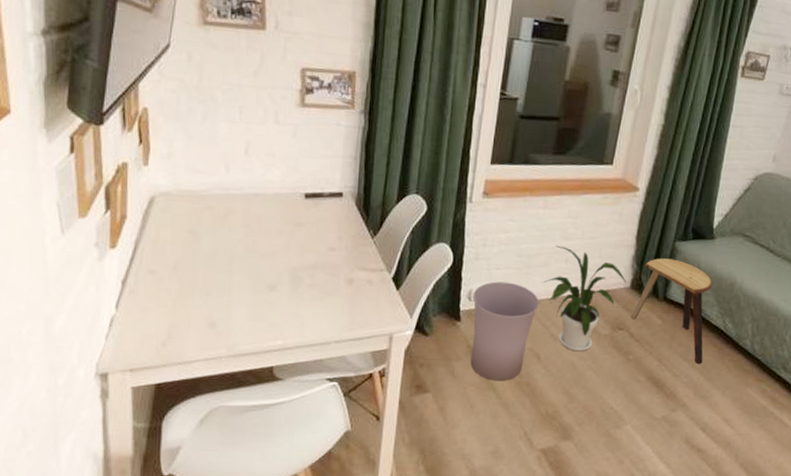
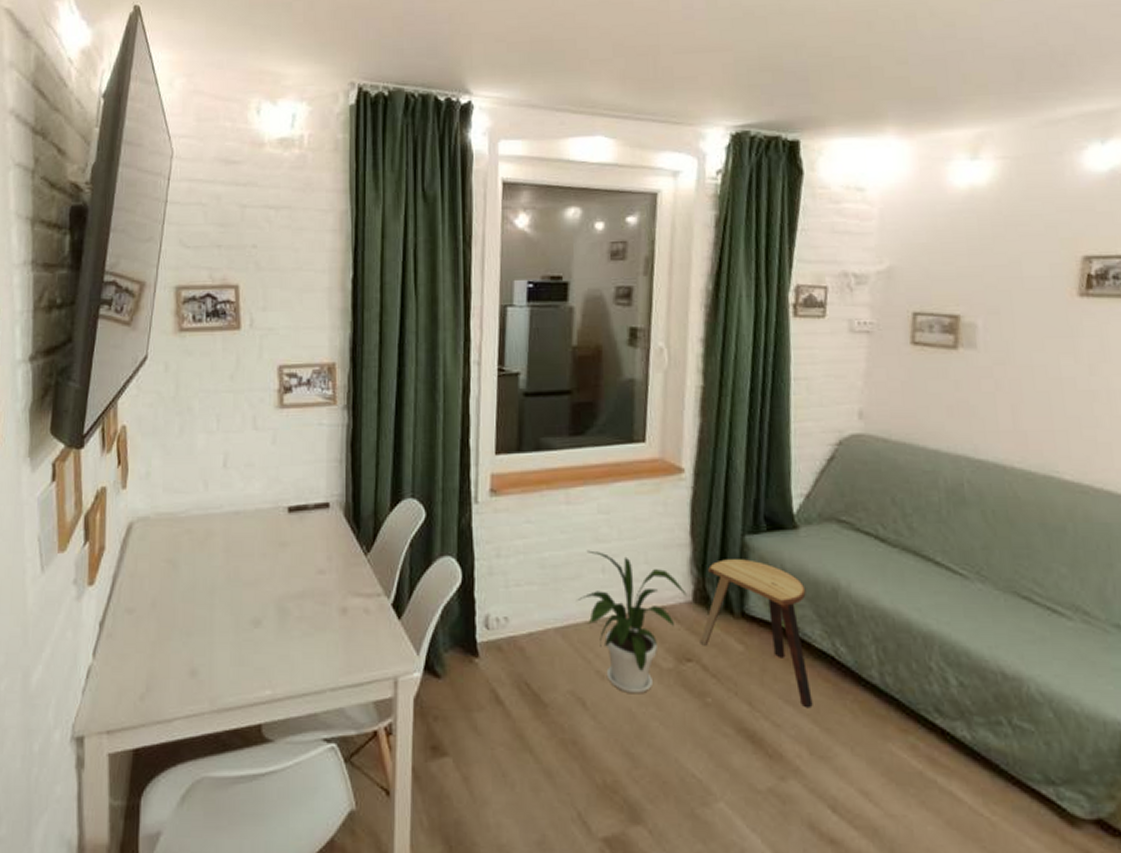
waste bin: present [470,281,539,381] -> none [490,602,575,737]

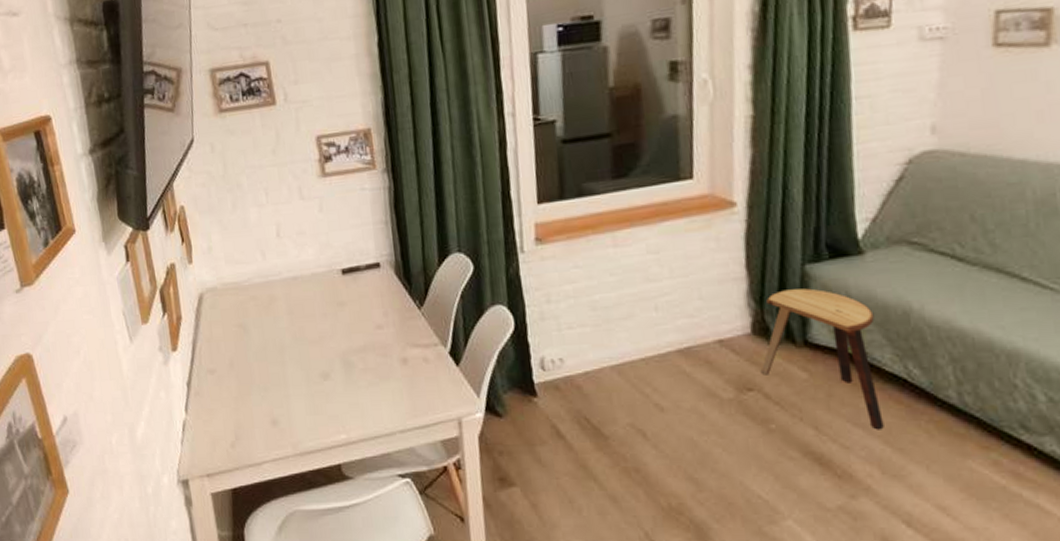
house plant: present [577,550,687,694] -> none [631,290,745,424]

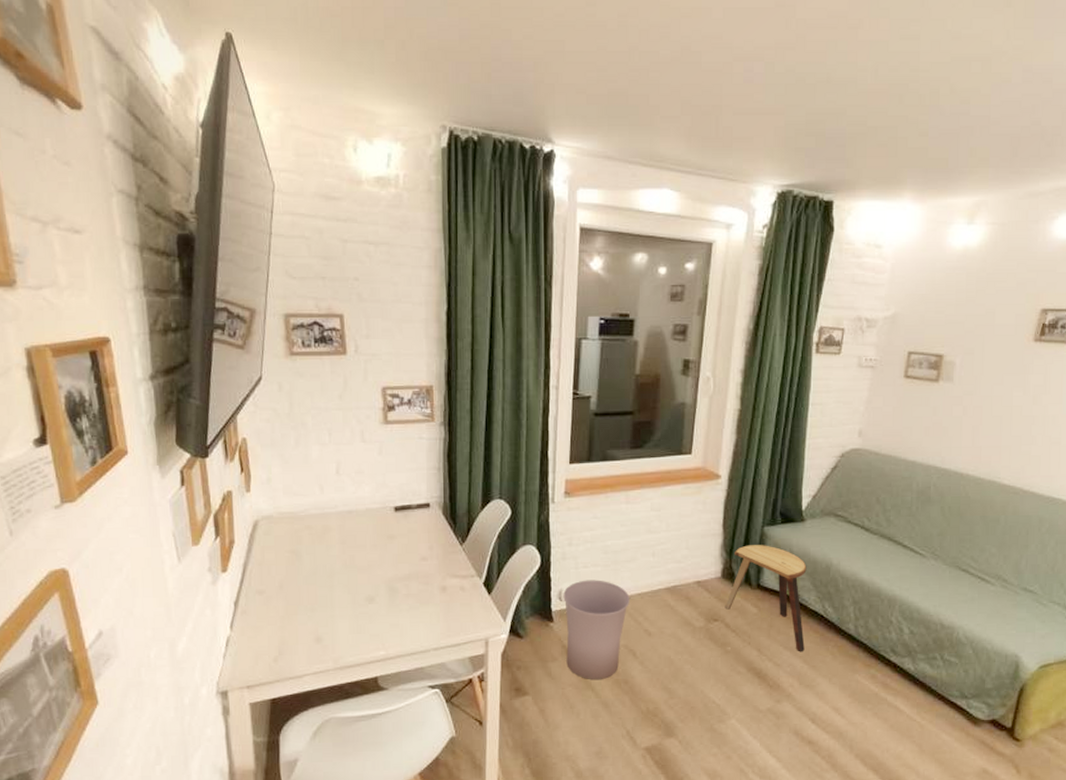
waste bin: none [546,343,632,467] -> present [563,580,630,679]

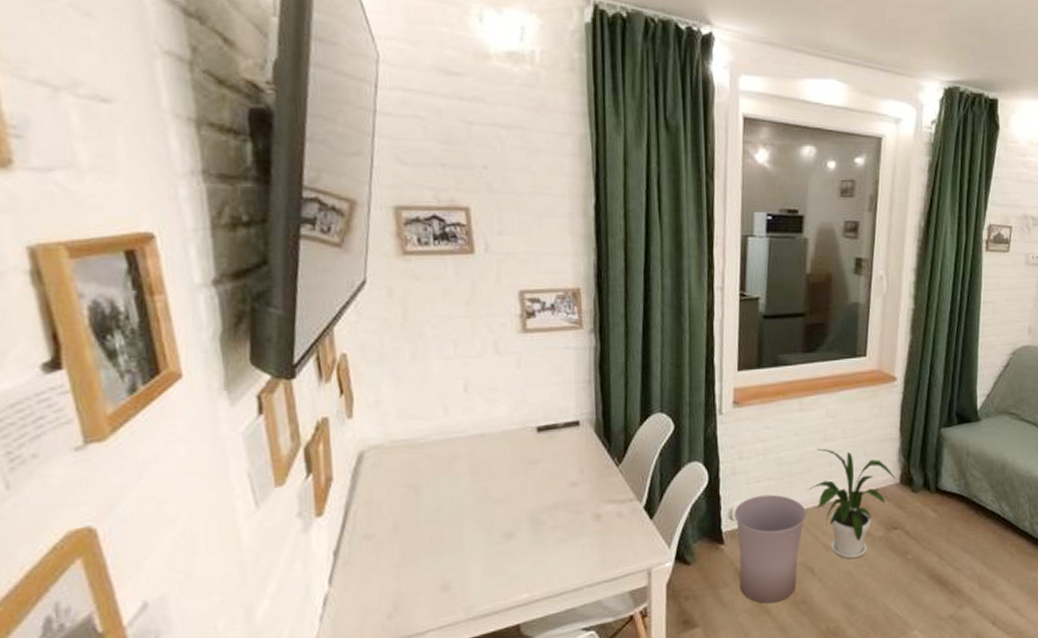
house plant: none [632,539,717,646] -> present [808,448,896,560]
stool: present [724,545,807,652] -> none [904,447,984,555]

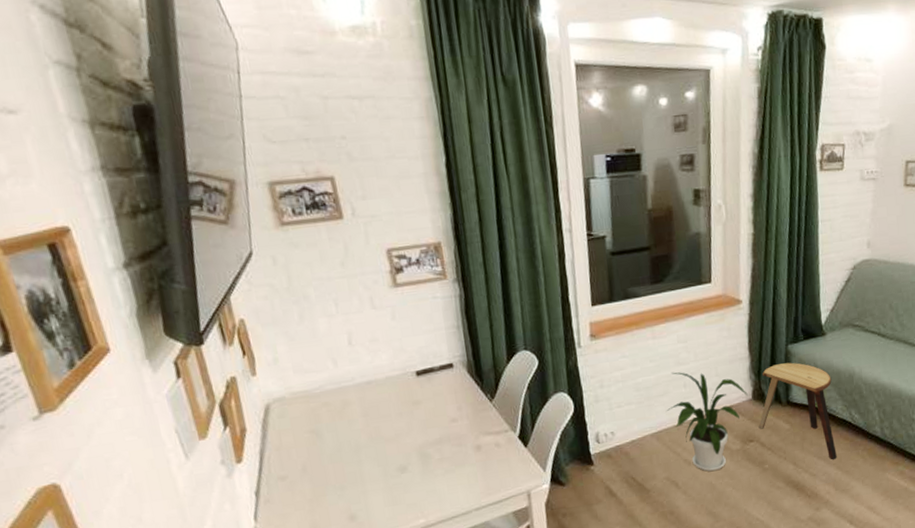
waste bin: present [734,494,806,603] -> none [600,417,667,516]
stool: none [904,447,984,555] -> present [758,362,837,460]

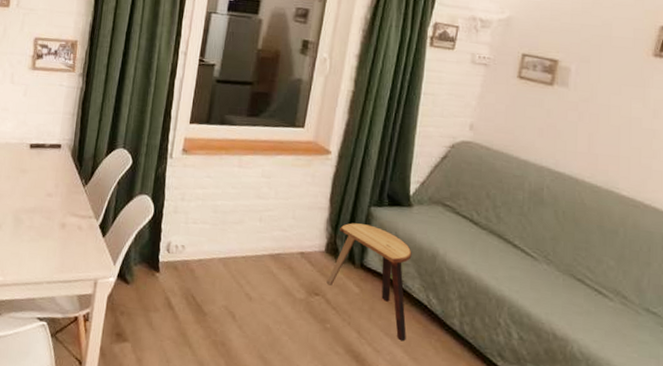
house plant: present [666,372,748,472] -> none [238,203,321,315]

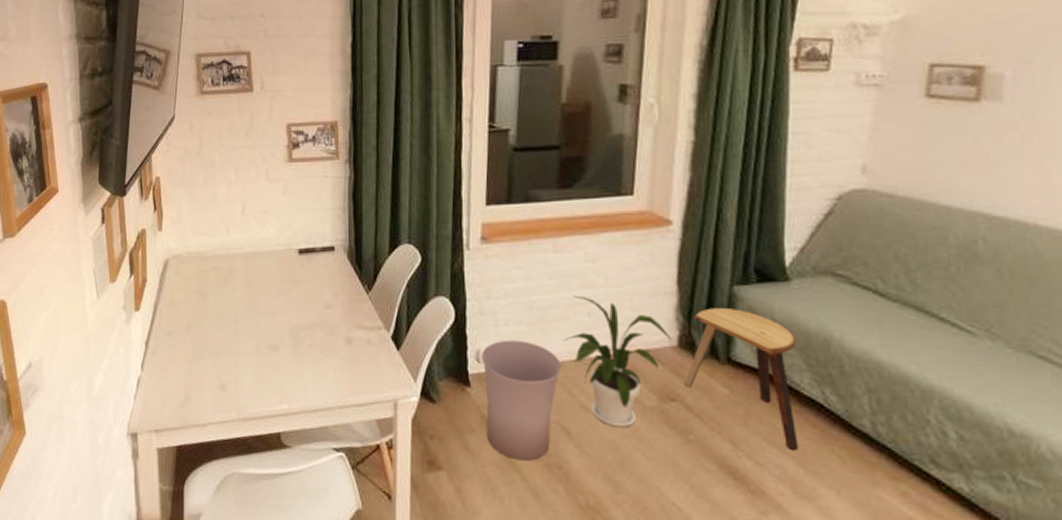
waste bin: none [167,235,234,338] -> present [481,340,561,460]
house plant: none [238,203,321,315] -> present [563,295,672,428]

